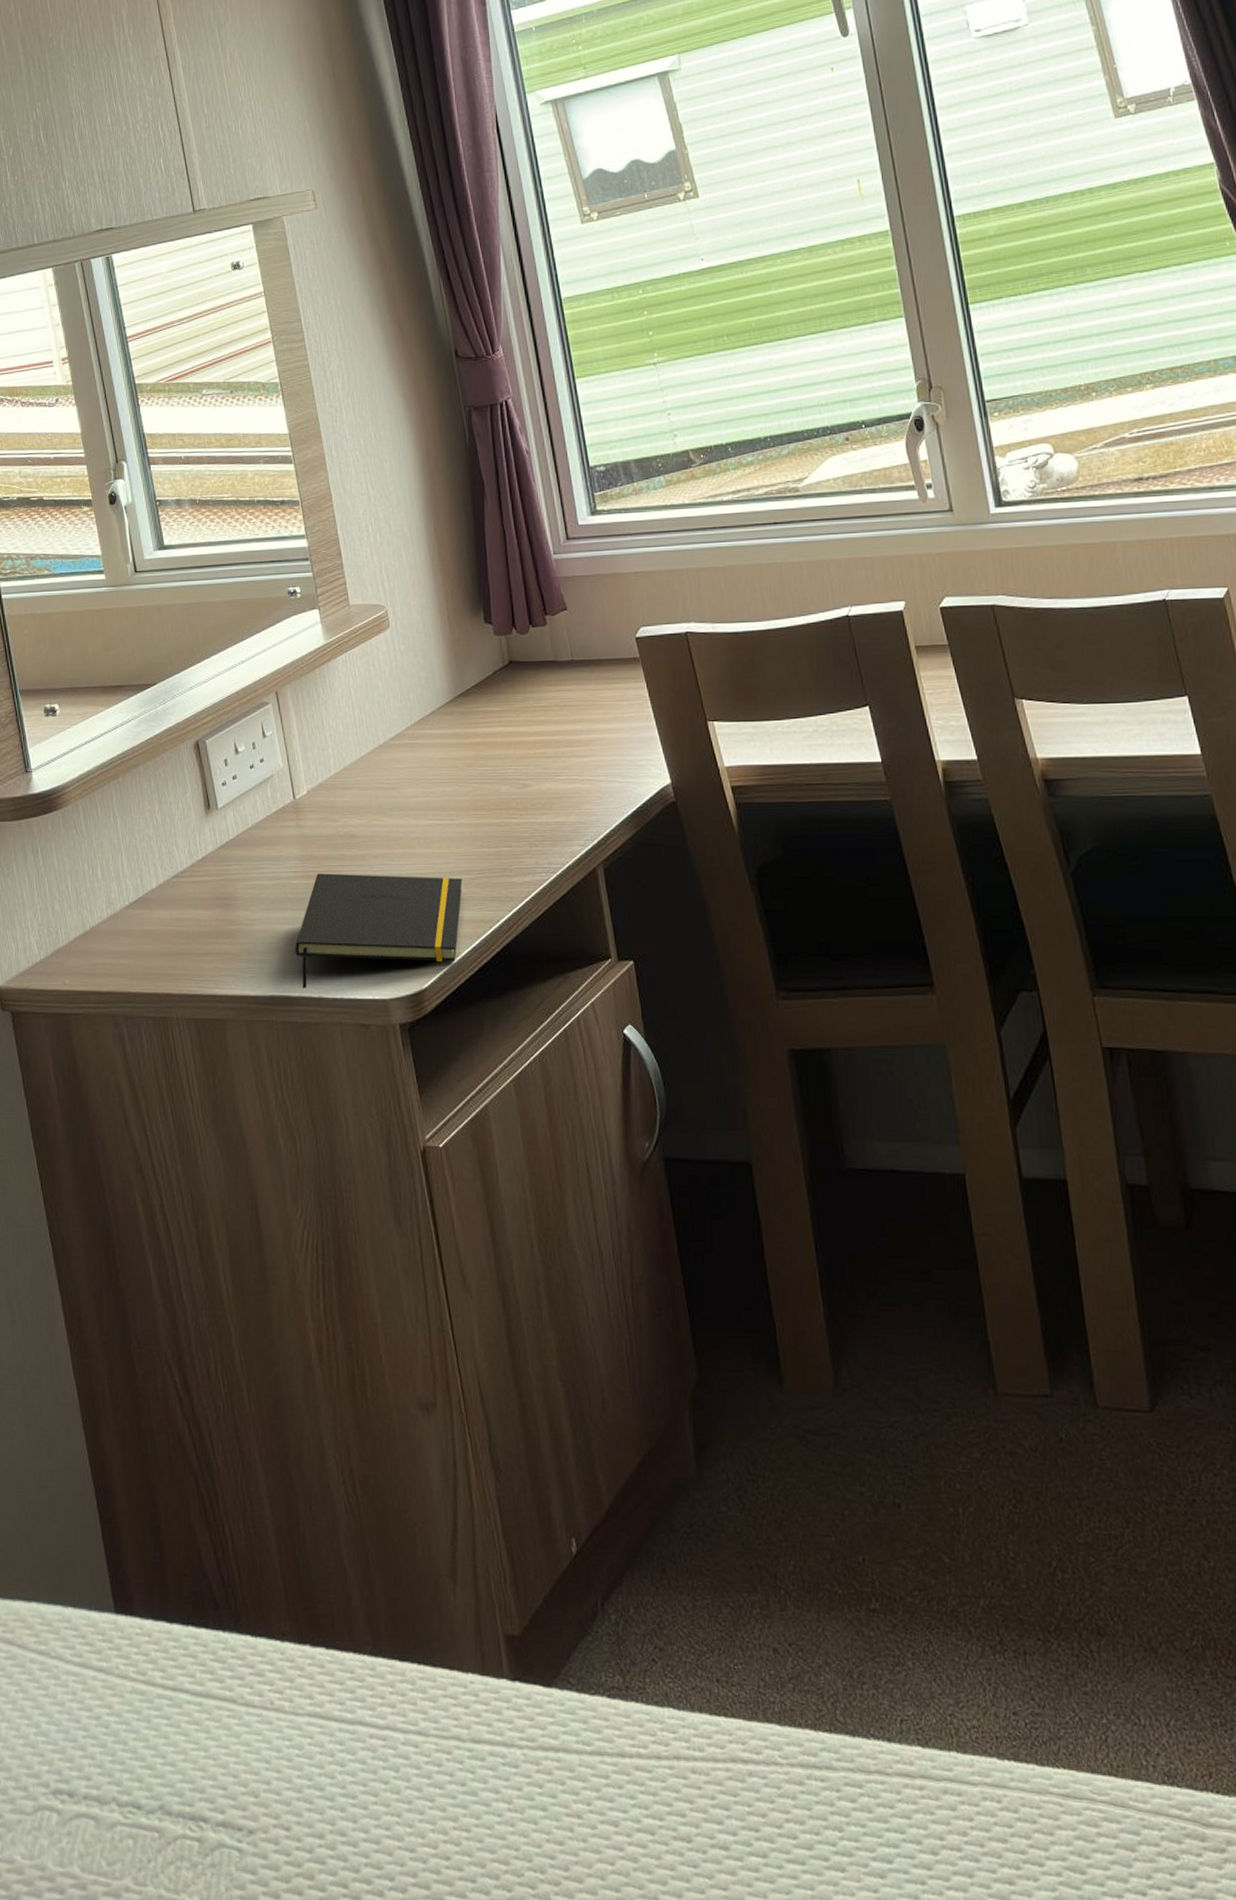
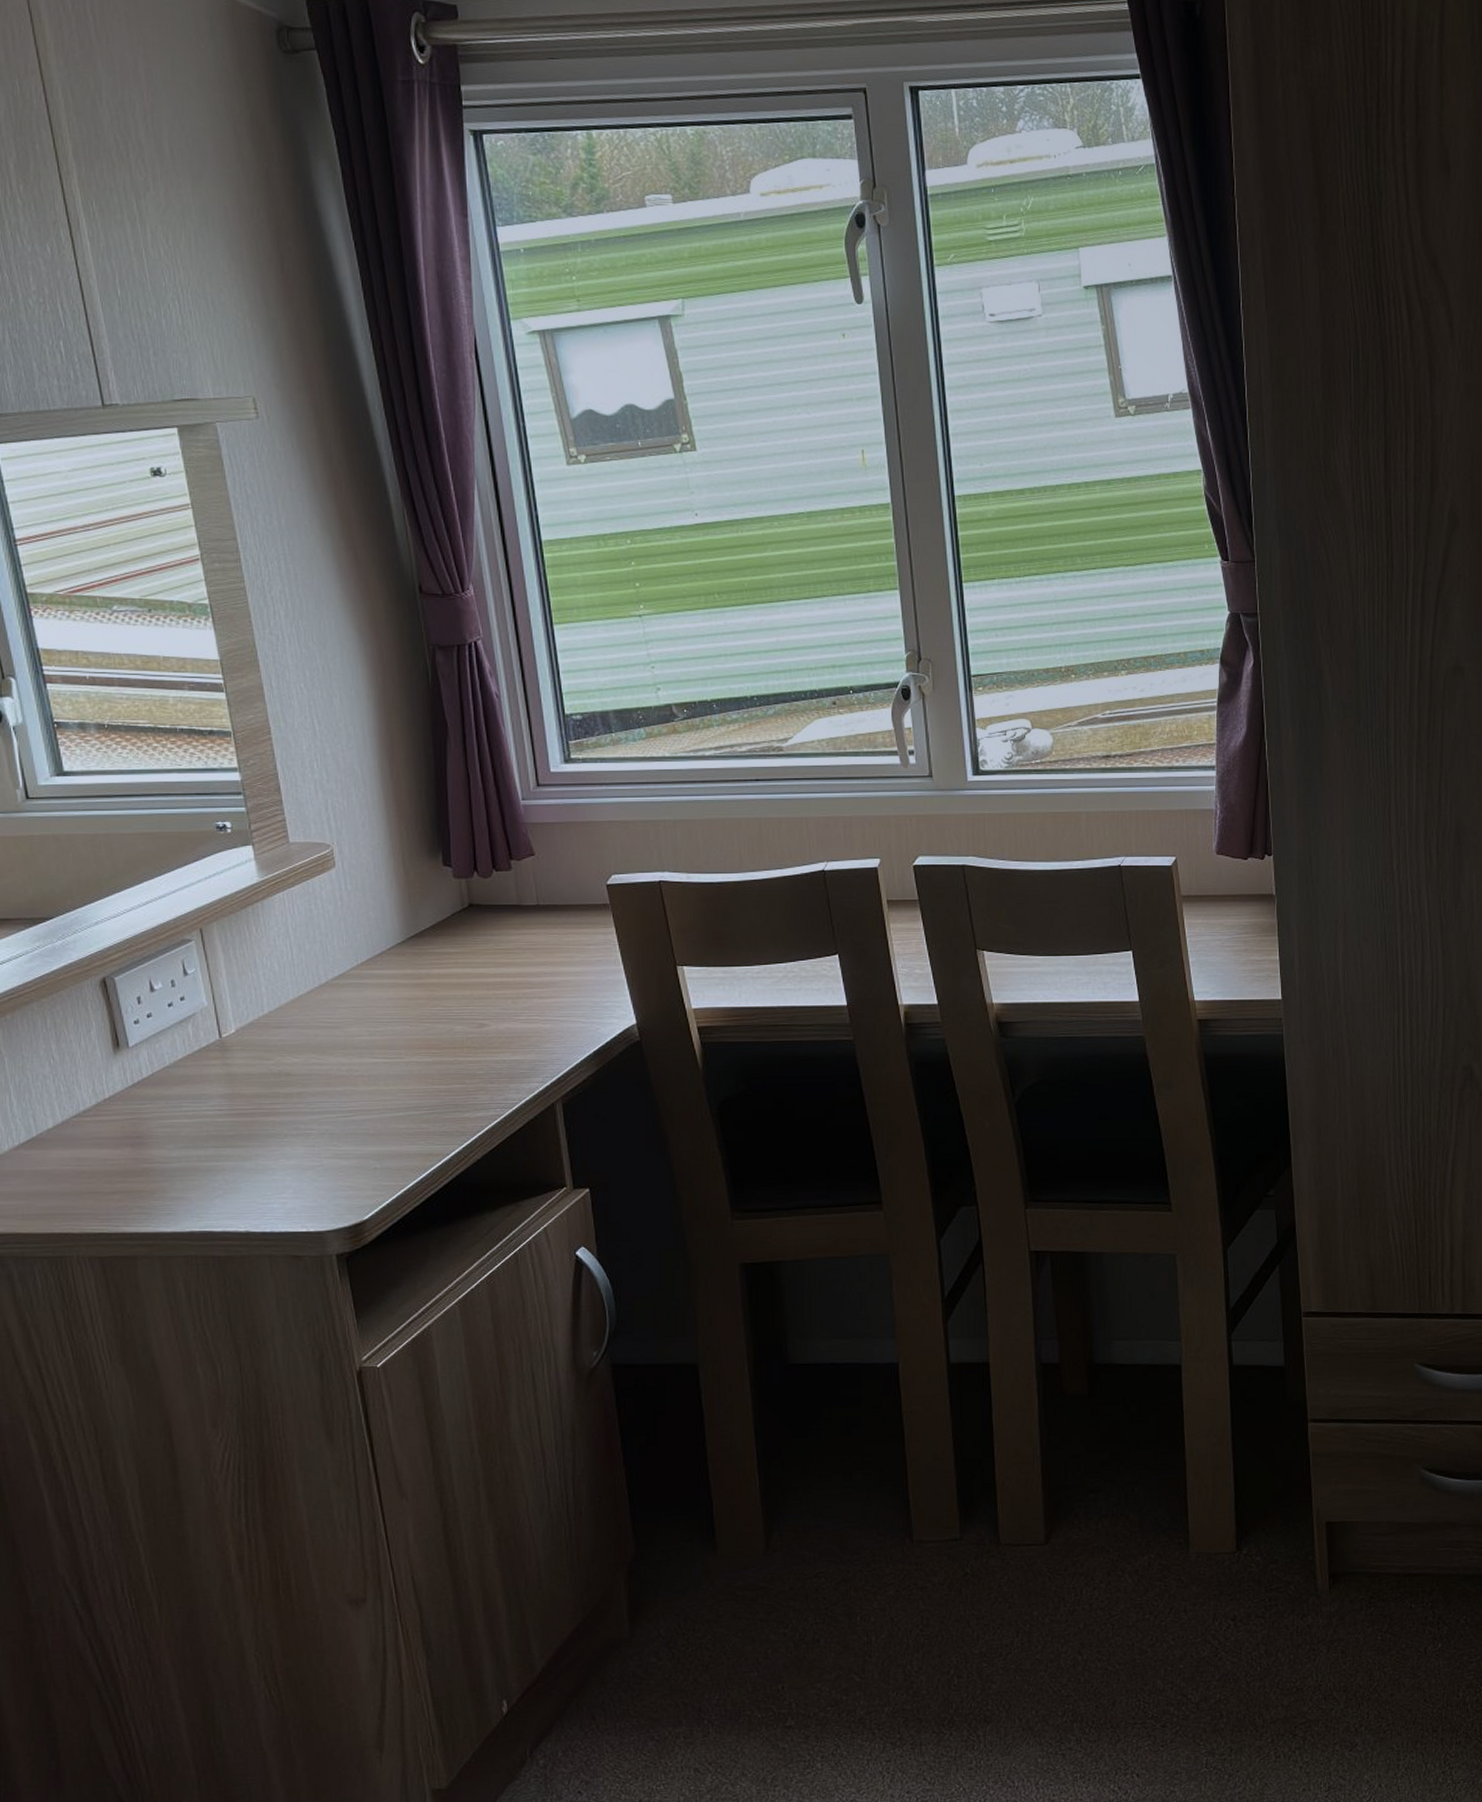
notepad: present [295,873,463,988] -> none [219,1111,410,1224]

